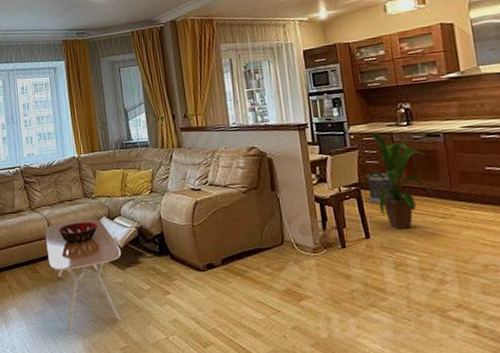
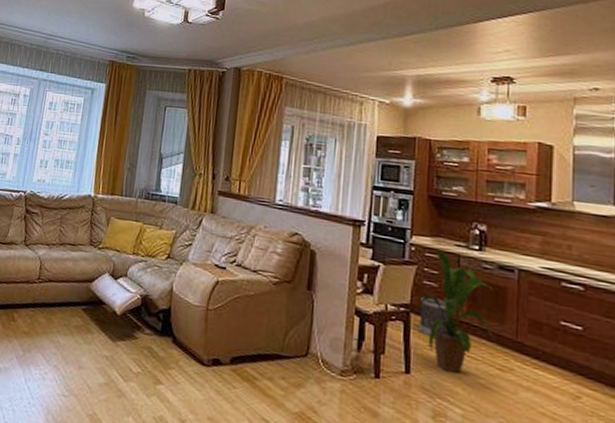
coffee table: present [45,218,121,332] -> none [29,268,117,402]
decorative bowl: present [58,222,98,243] -> none [50,271,97,299]

